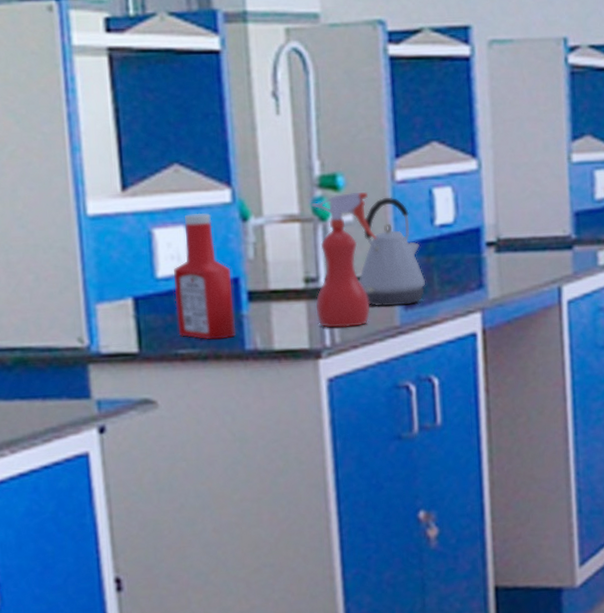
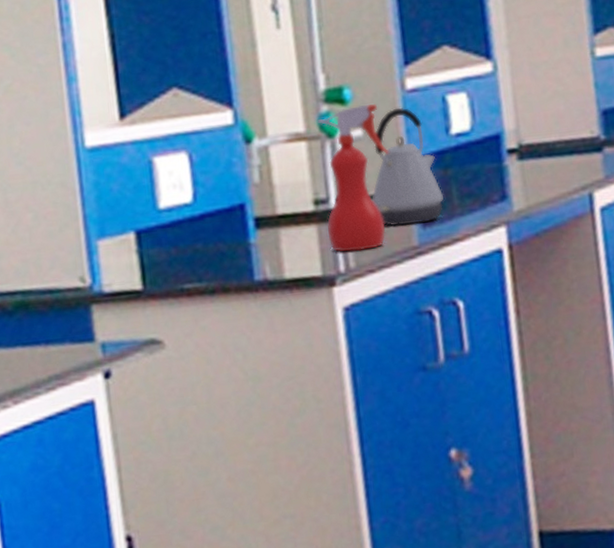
ketchup bottle: present [174,213,236,340] -> none [176,137,244,273]

